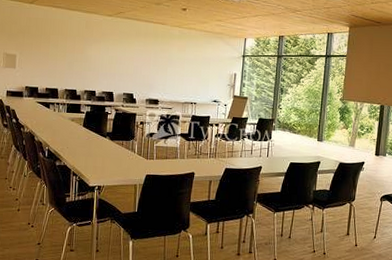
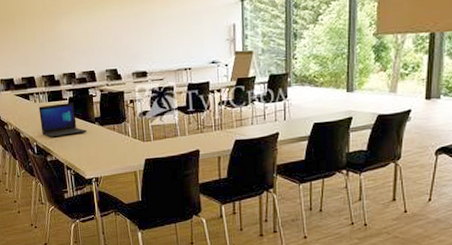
laptop: none [55,115,97,145] -> present [38,102,87,138]

